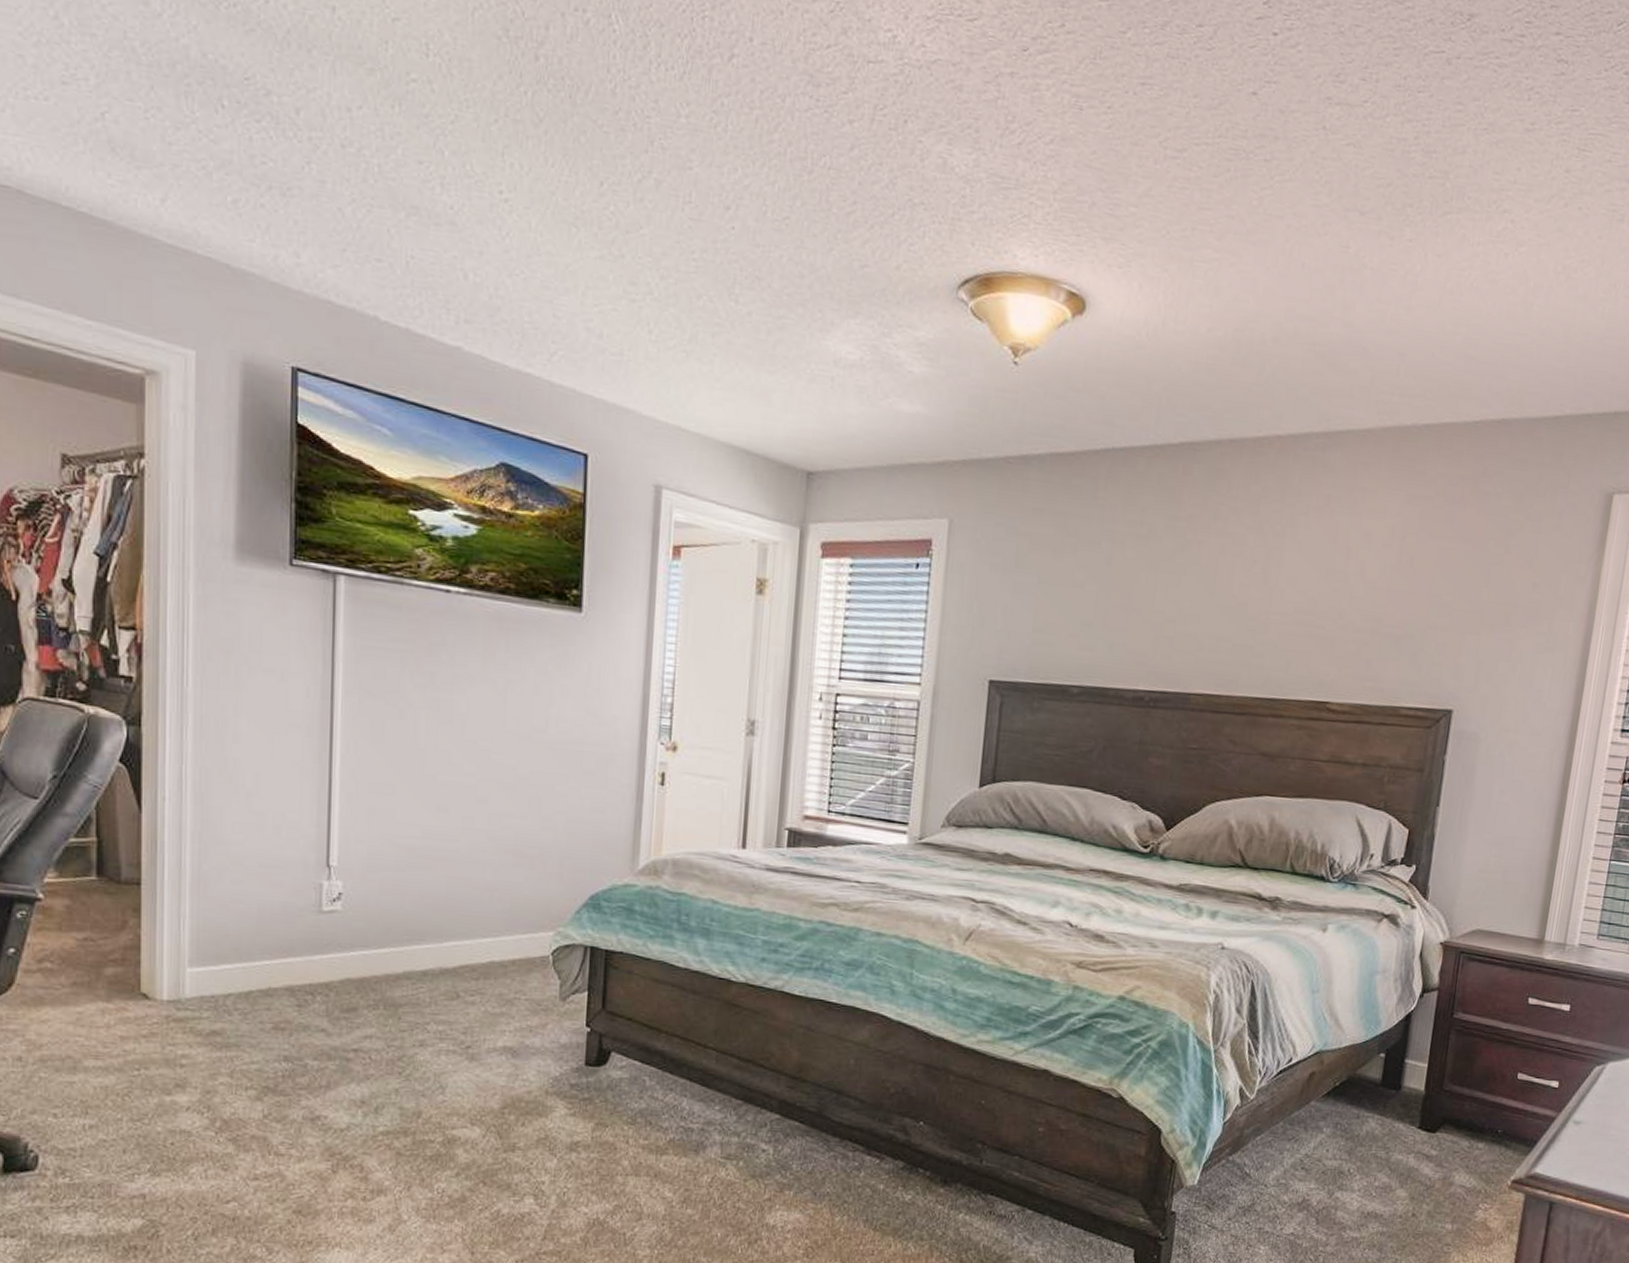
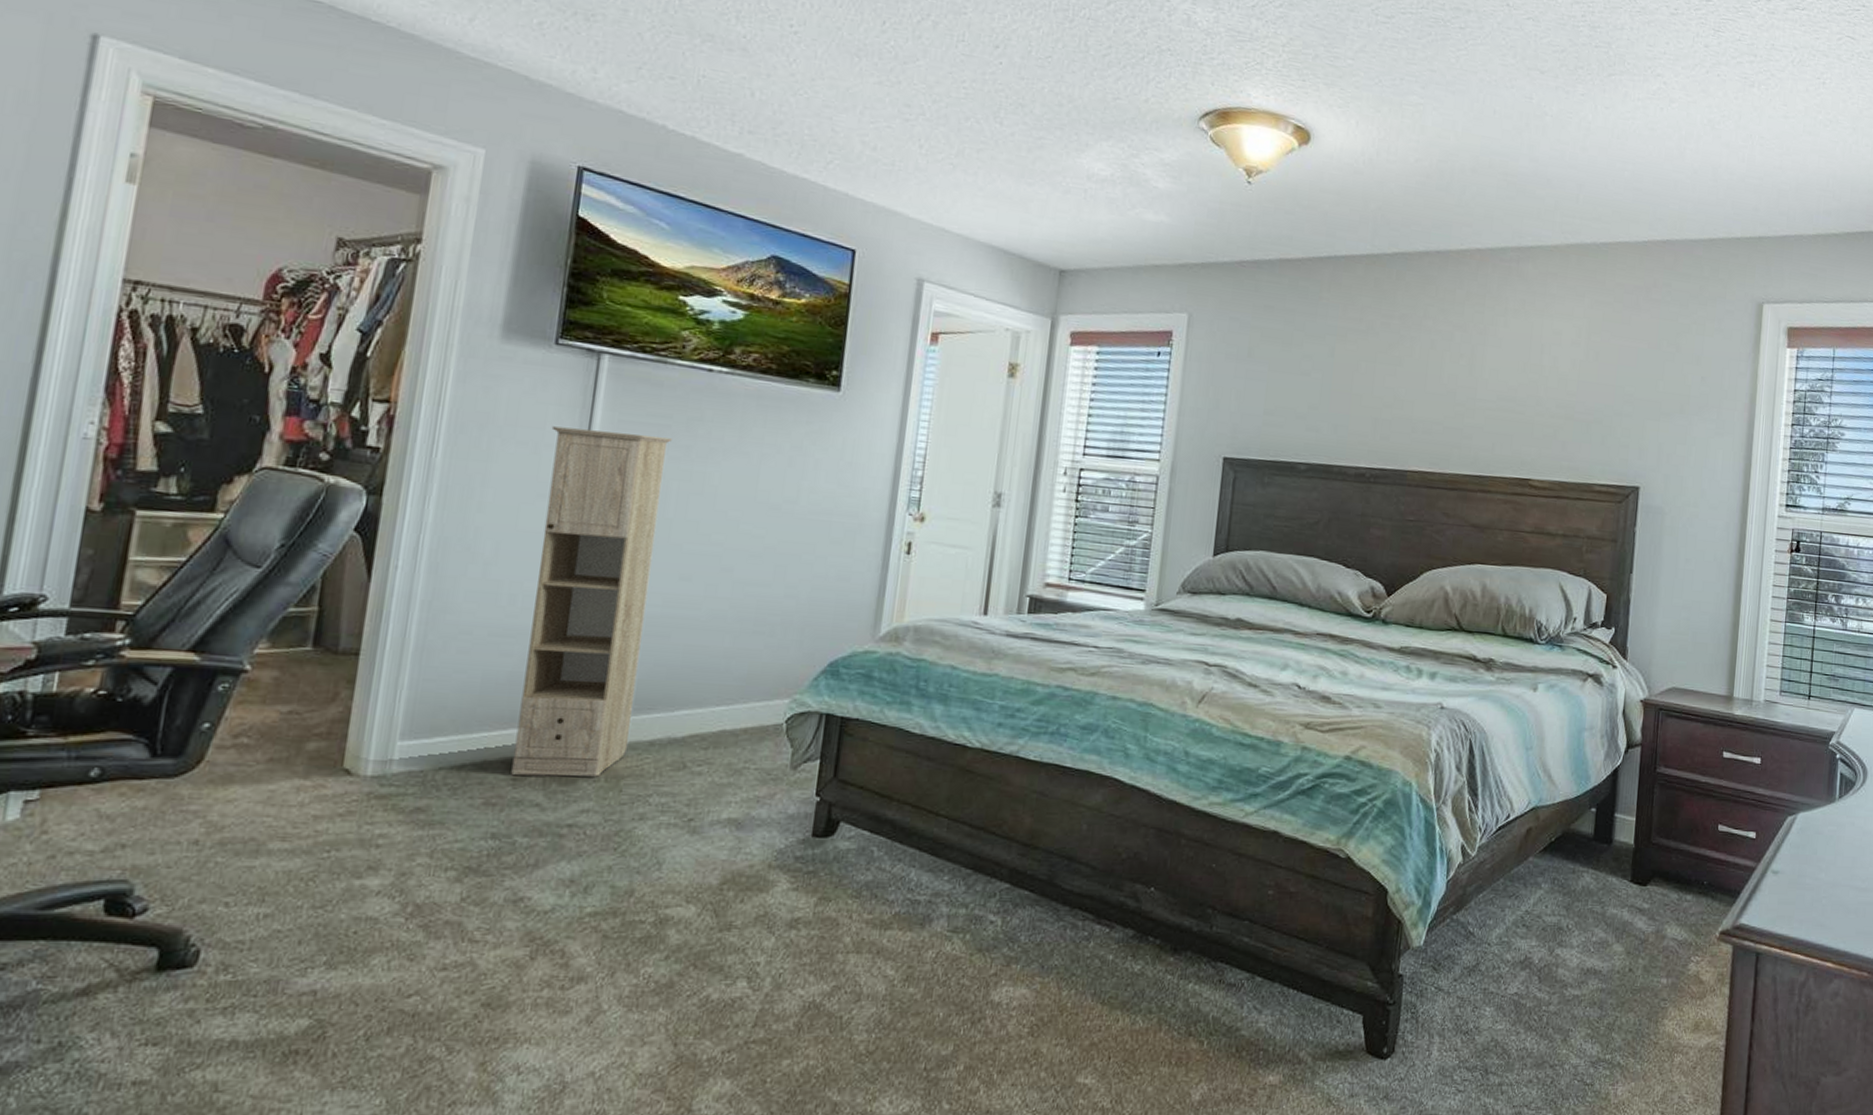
storage cabinet: none [295,653,416,1005] -> present [511,426,672,777]

